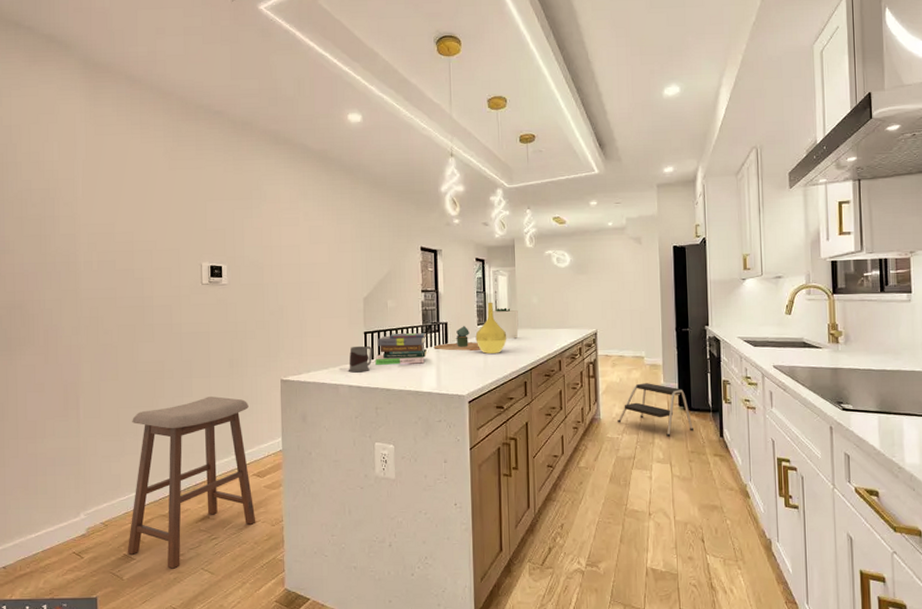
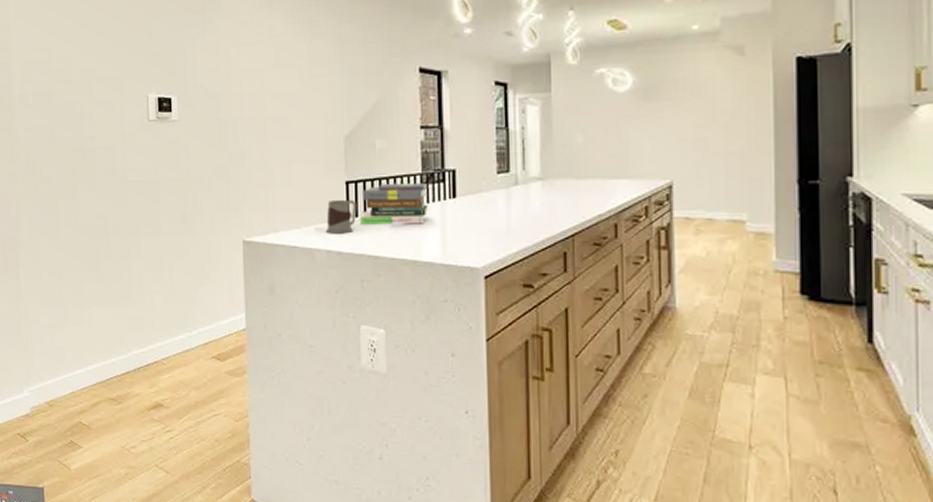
bar stool: present [127,396,256,569] -> none [74,259,217,463]
decorative tray: present [433,326,480,351] -> none [437,174,501,208]
vase: present [475,302,507,354] -> none [494,141,539,212]
planter: present [487,307,519,340] -> none [511,149,556,194]
step stool: present [617,383,695,437] -> none [702,259,825,339]

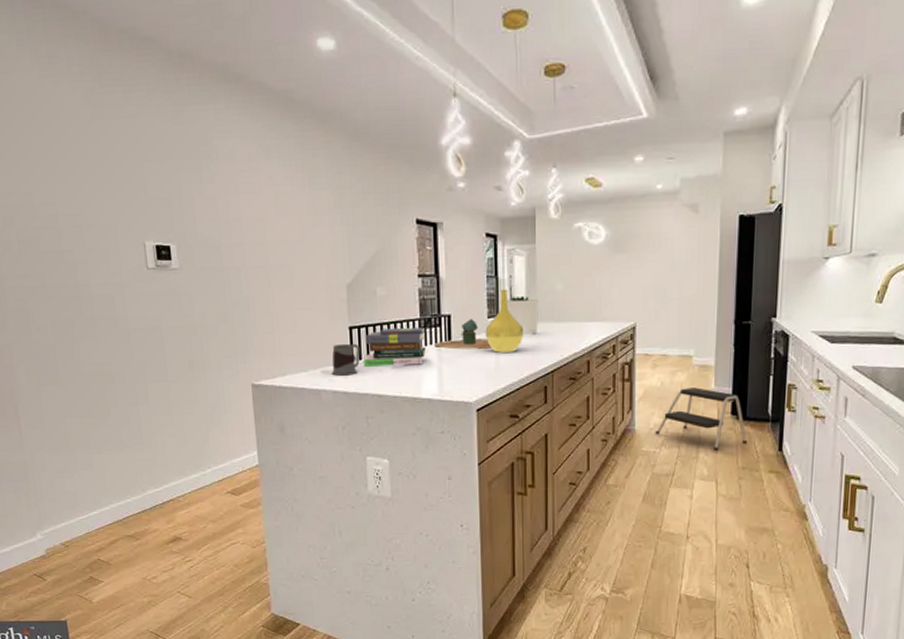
decorative tray: none [437,174,501,208] -> present [434,319,491,350]
vase: none [494,141,539,212] -> present [485,289,524,353]
planter: none [511,149,556,194] -> present [500,295,538,336]
step stool: none [702,259,825,339] -> present [655,387,748,451]

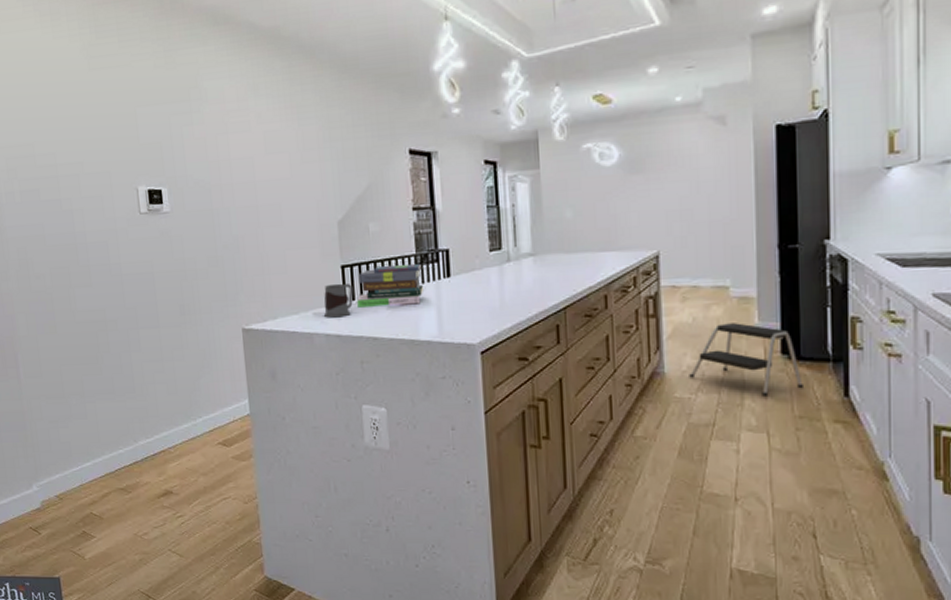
decorative tray: present [434,319,491,350] -> none [432,253,495,287]
vase: present [485,289,524,353] -> none [487,219,531,289]
planter: present [500,295,538,336] -> none [503,225,547,270]

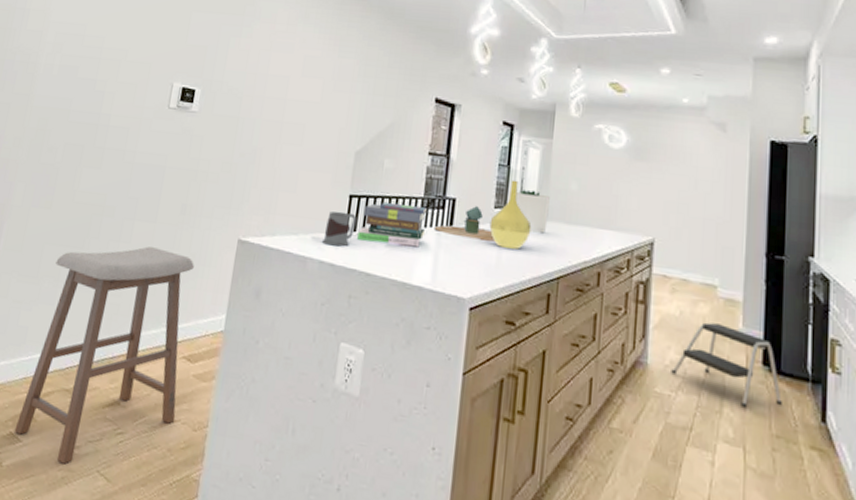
bar stool: none [76,350,226,549] -> present [14,246,194,464]
decorative tray: none [432,253,495,287] -> present [434,206,495,242]
vase: none [487,219,531,289] -> present [489,179,532,249]
planter: none [503,225,547,270] -> present [509,189,550,234]

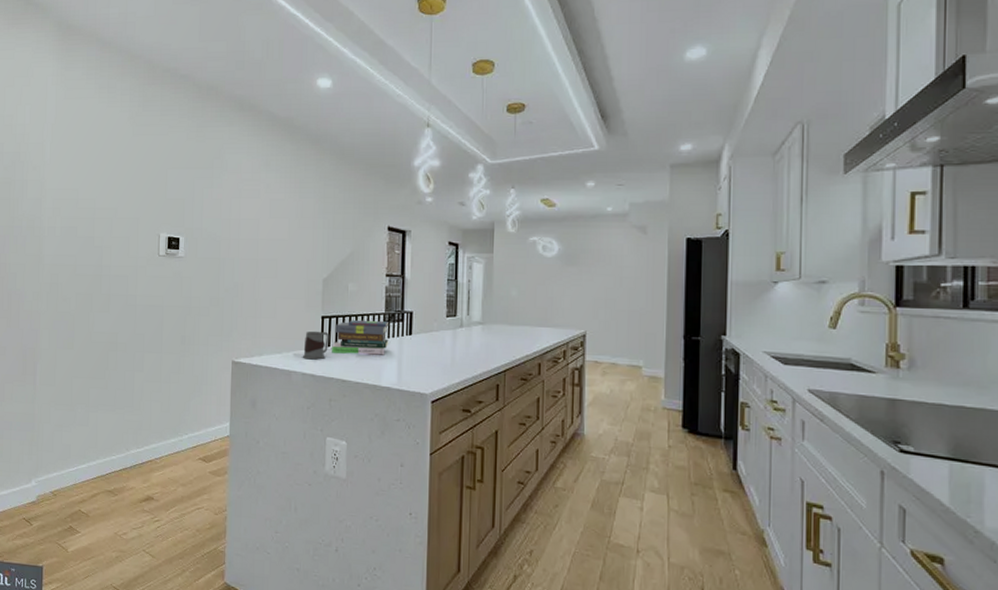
bar stool: present [14,246,194,464] -> none [73,373,199,547]
decorative tray: present [434,206,495,242] -> none [396,317,448,345]
vase: present [489,179,532,249] -> none [443,291,479,350]
planter: present [509,189,550,234] -> none [458,298,494,336]
step stool: present [671,322,783,408] -> none [604,397,700,463]

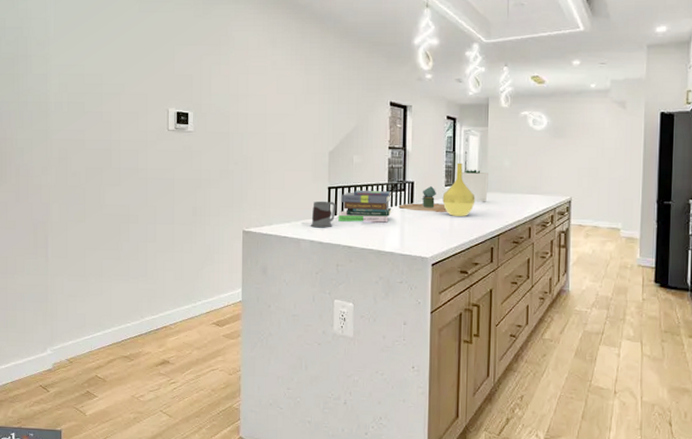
decorative tray: none [396,317,448,345] -> present [398,186,447,212]
vase: none [443,291,479,350] -> present [442,162,475,216]
planter: none [458,298,494,336] -> present [456,169,488,203]

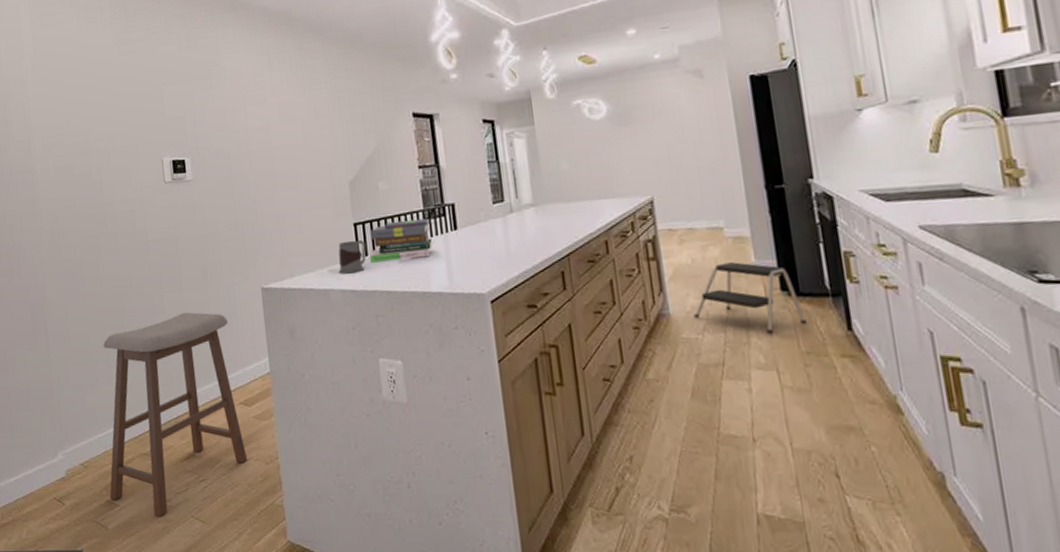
bar stool: none [90,243,214,409] -> present [103,312,248,517]
decorative tray: present [398,186,447,212] -> none [440,206,500,239]
vase: present [442,162,475,216] -> none [491,172,533,239]
planter: present [456,169,488,203] -> none [504,178,547,219]
step stool: none [587,256,670,314] -> present [693,262,808,334]

